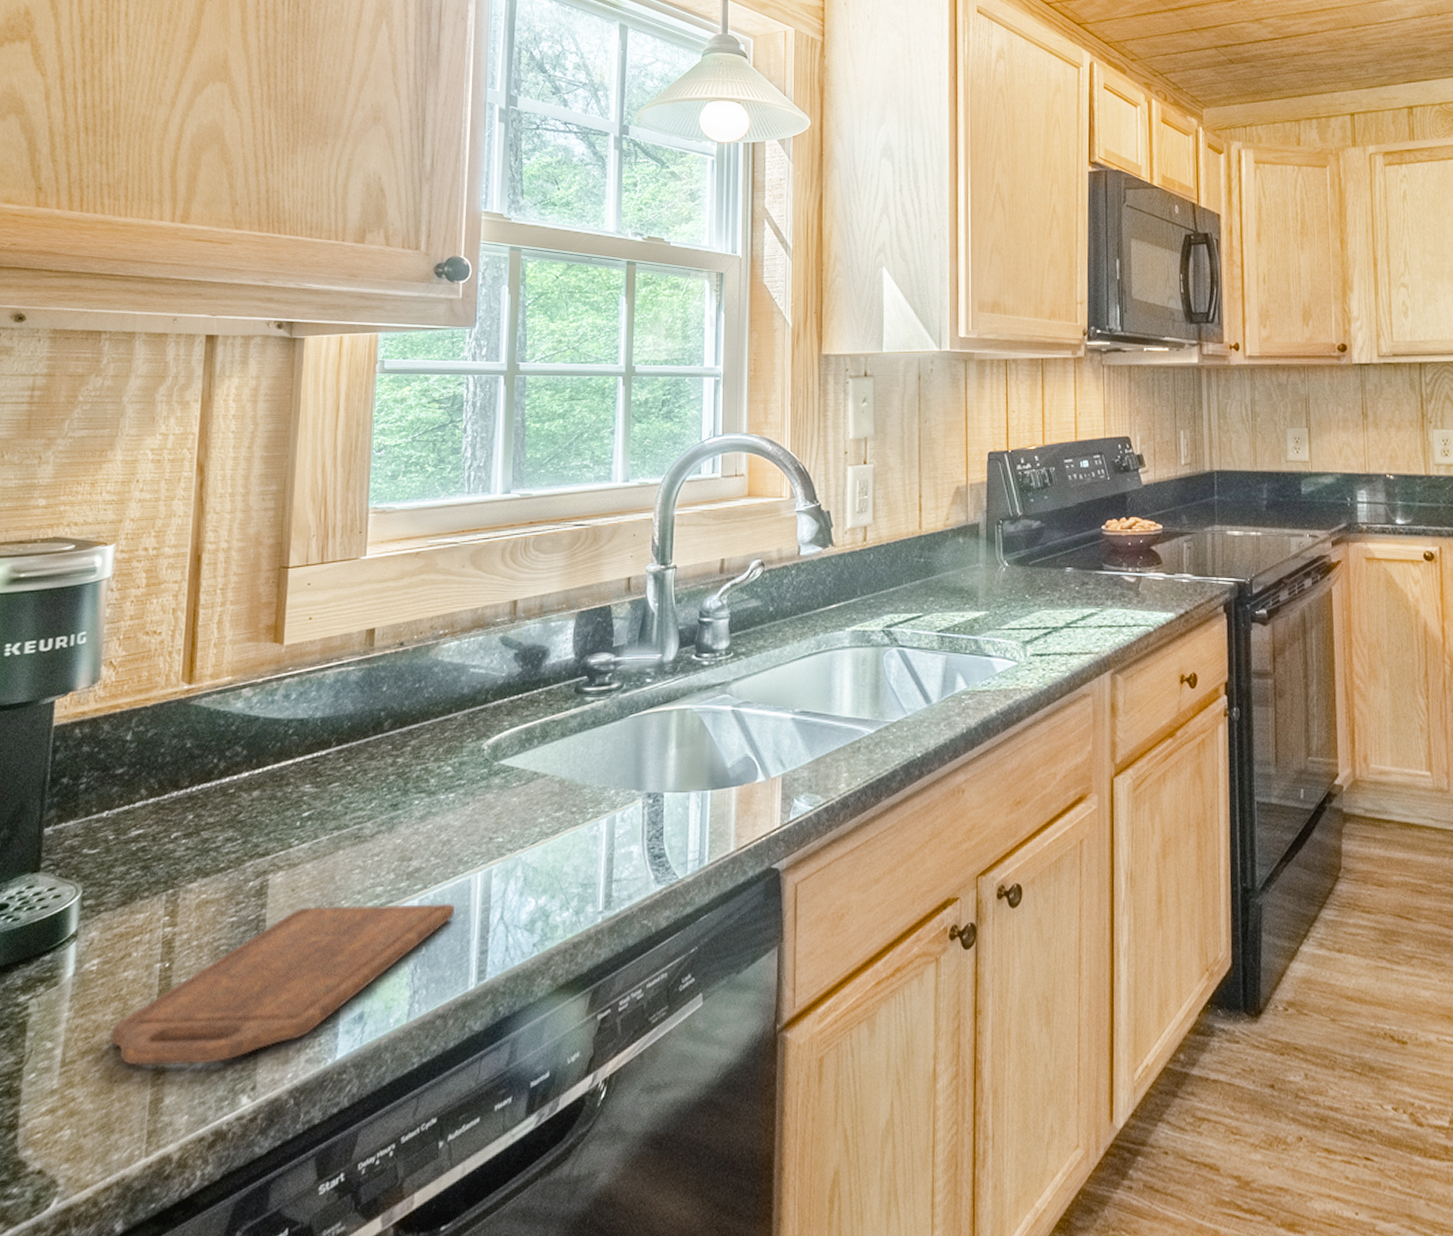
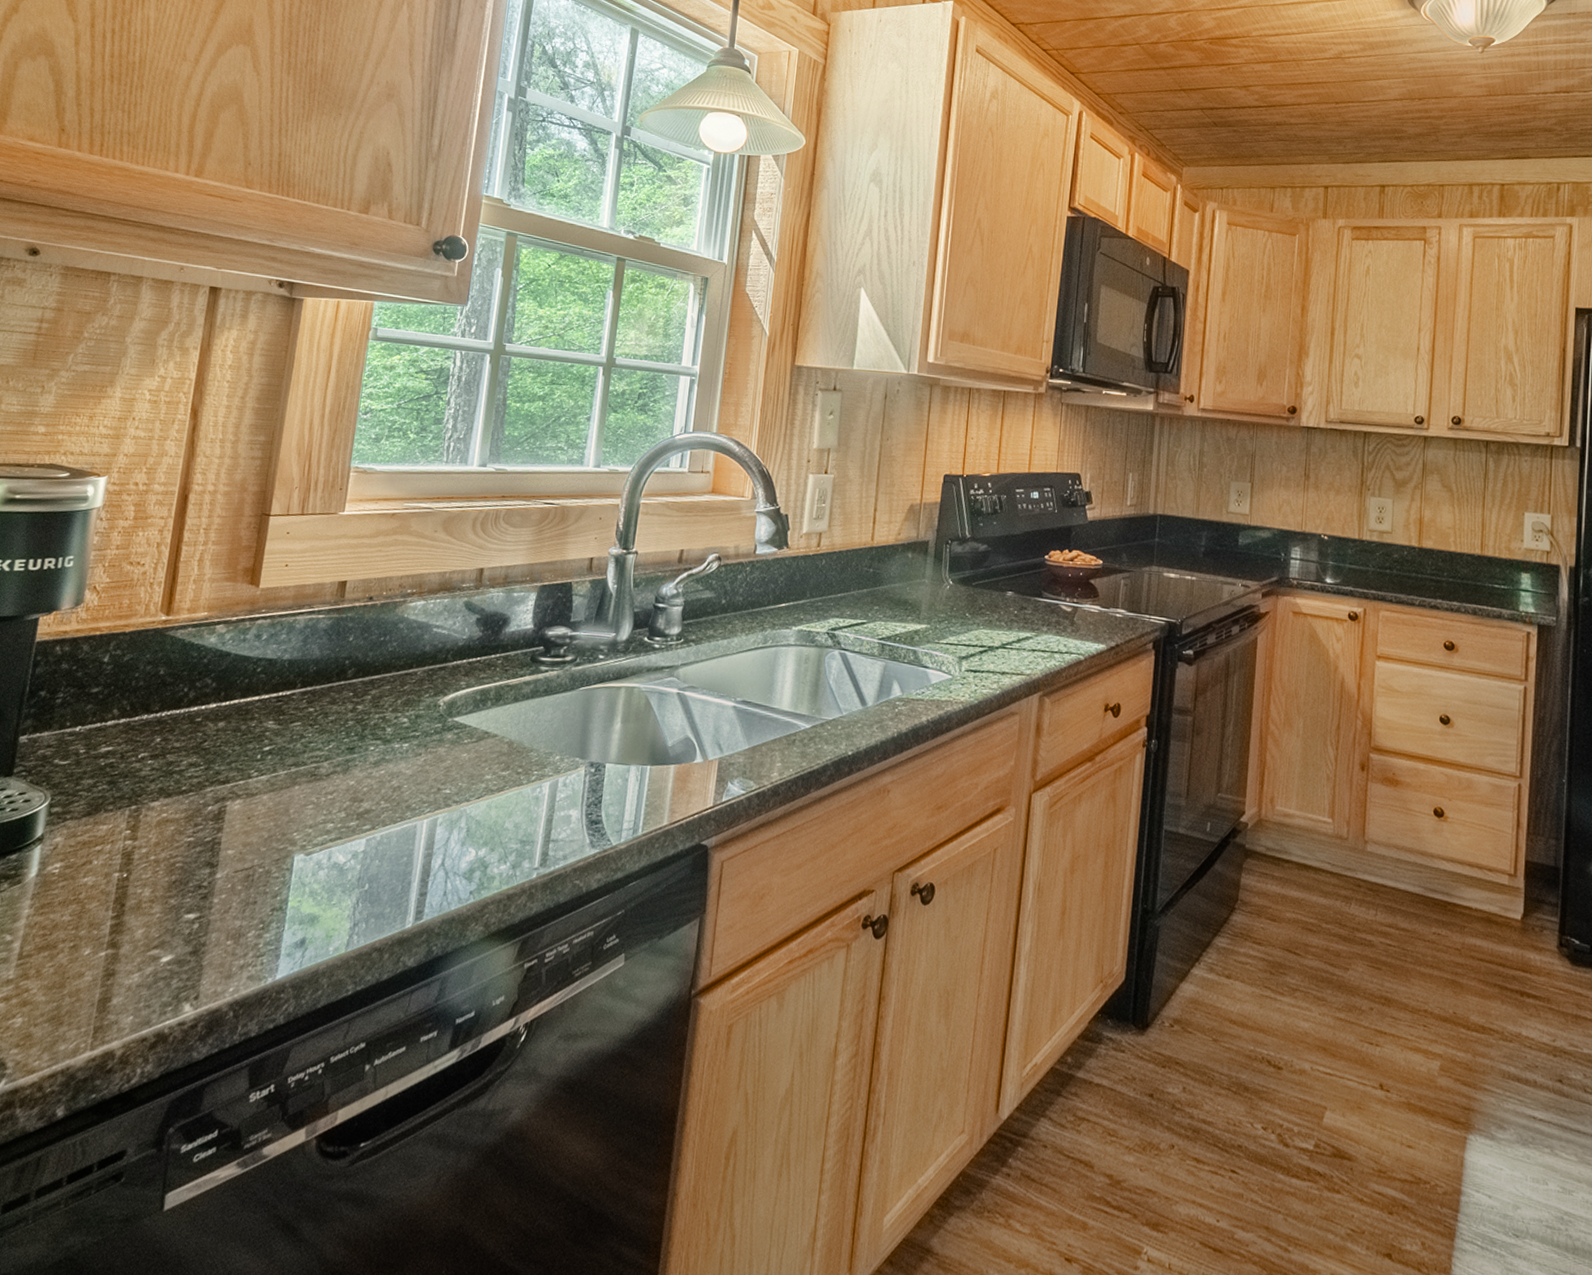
cutting board: present [110,903,455,1066] -> none [66,835,399,971]

